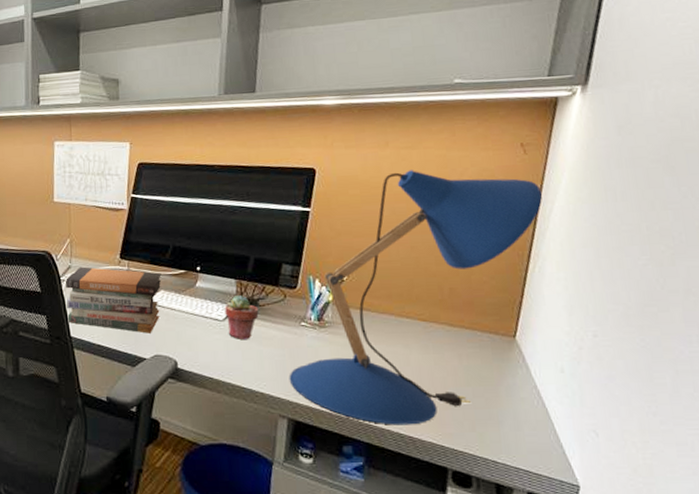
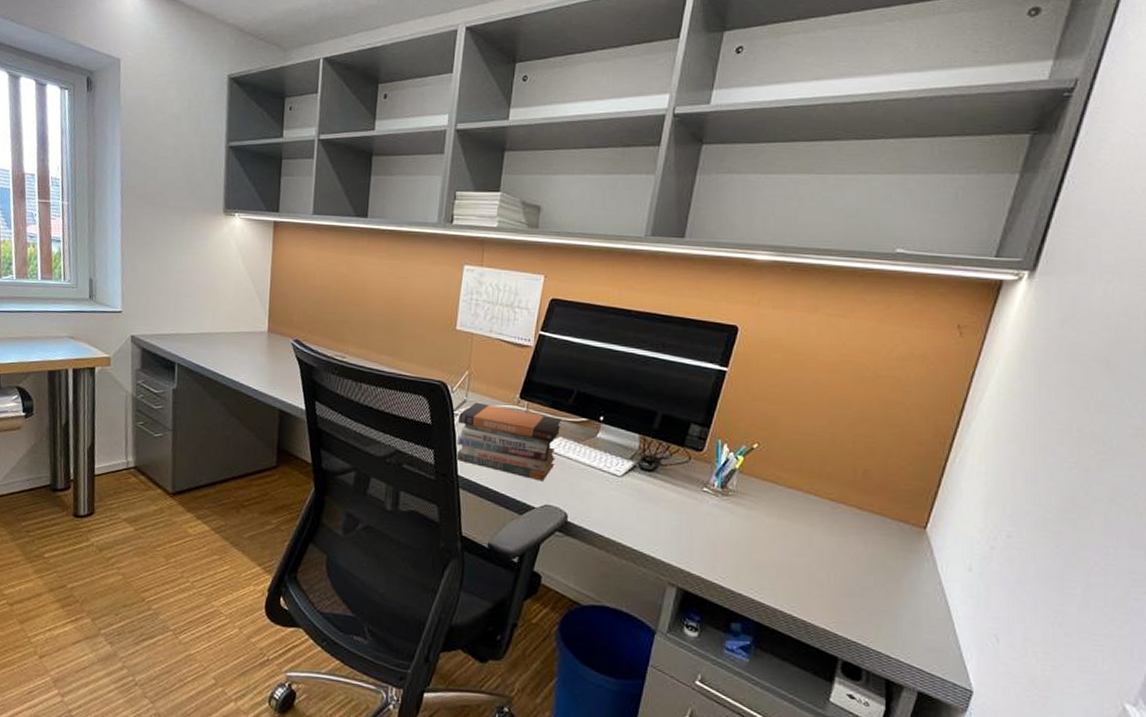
potted succulent: present [224,295,259,340] -> none [624,452,660,500]
desk lamp: present [289,170,543,425] -> none [683,340,972,609]

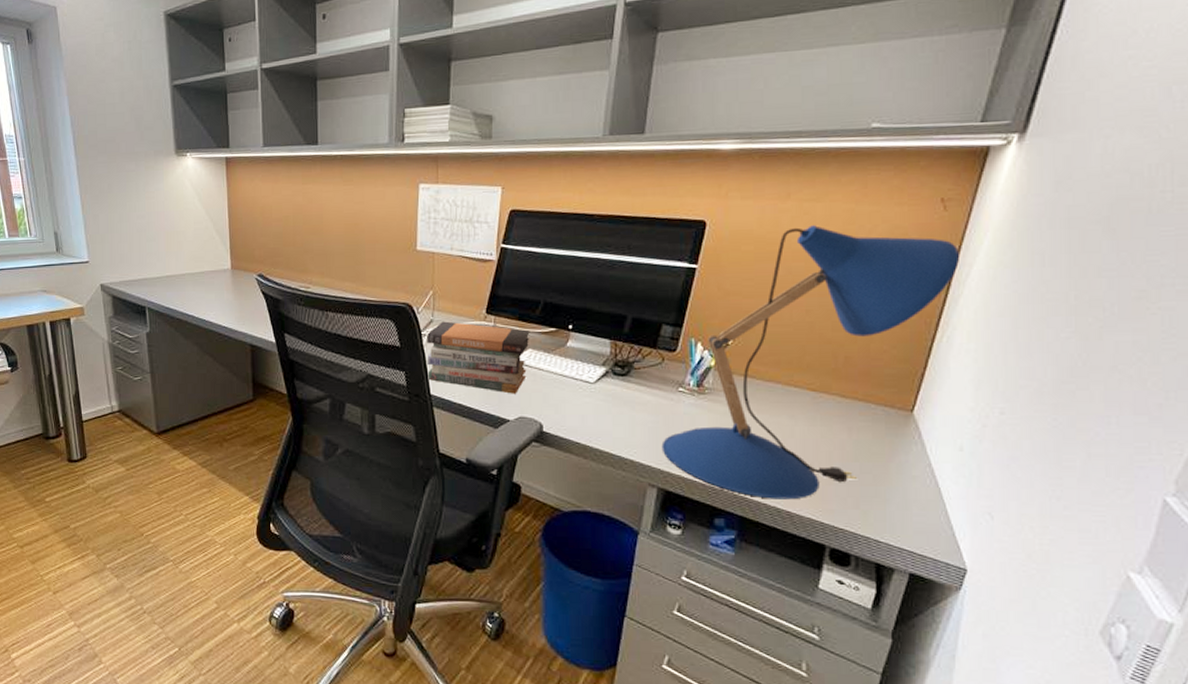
desk lamp: none [683,340,972,609] -> present [661,225,959,500]

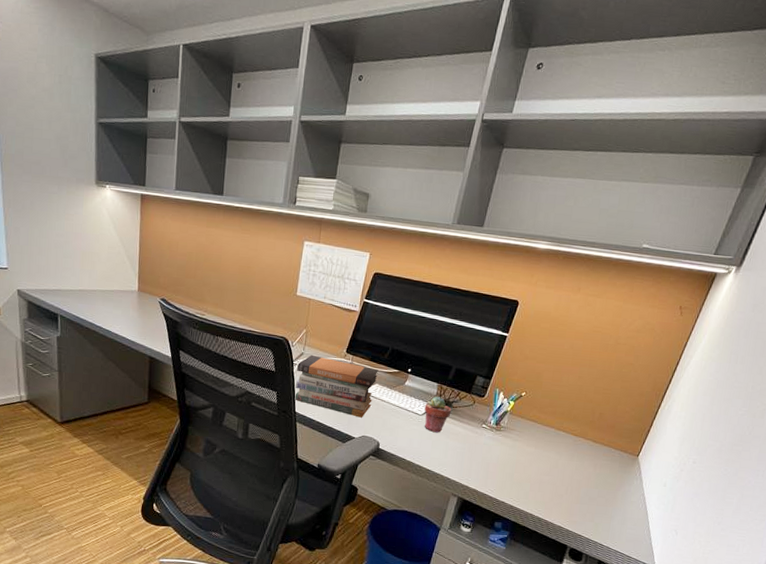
potted succulent: none [597,357,633,405] -> present [424,396,452,433]
desk lamp: present [661,225,959,500] -> none [464,314,685,512]

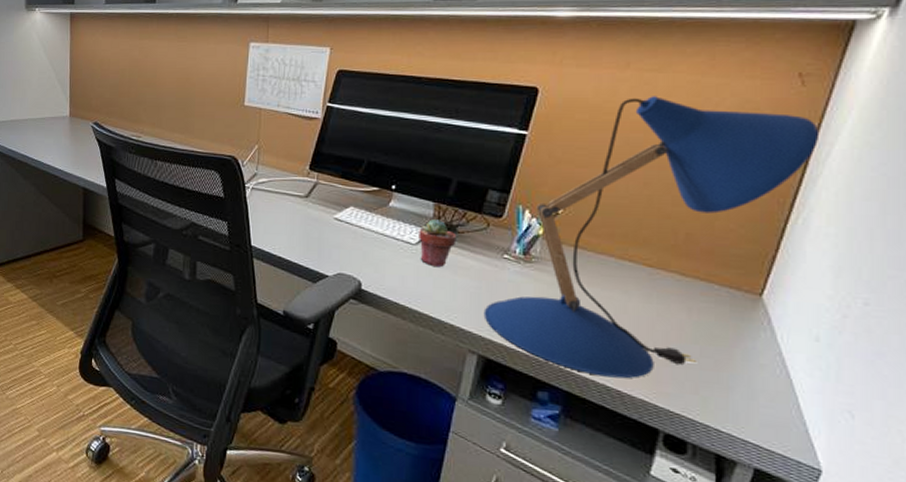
book stack: present [295,355,379,418] -> none [249,175,353,250]
desk lamp: none [464,314,685,512] -> present [483,96,818,379]

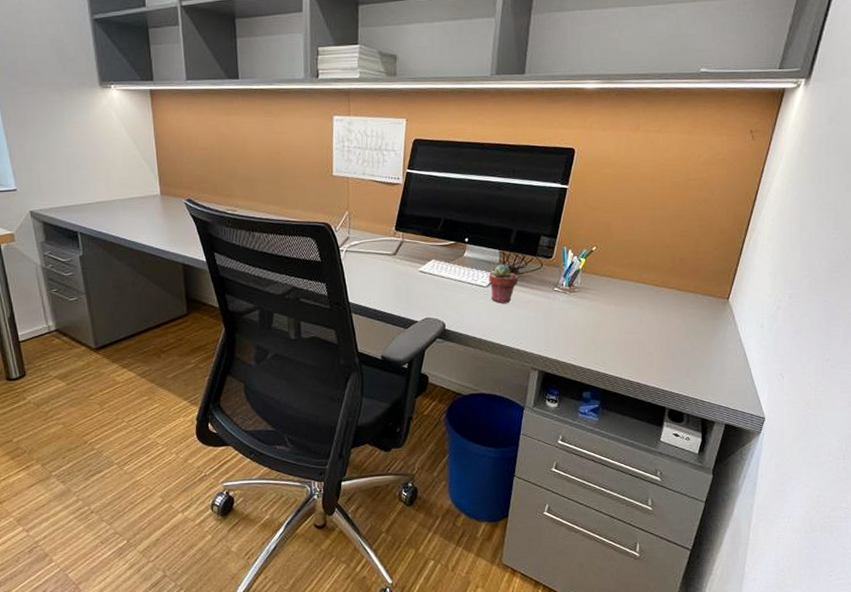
desk lamp: present [483,96,818,379] -> none [541,152,762,374]

